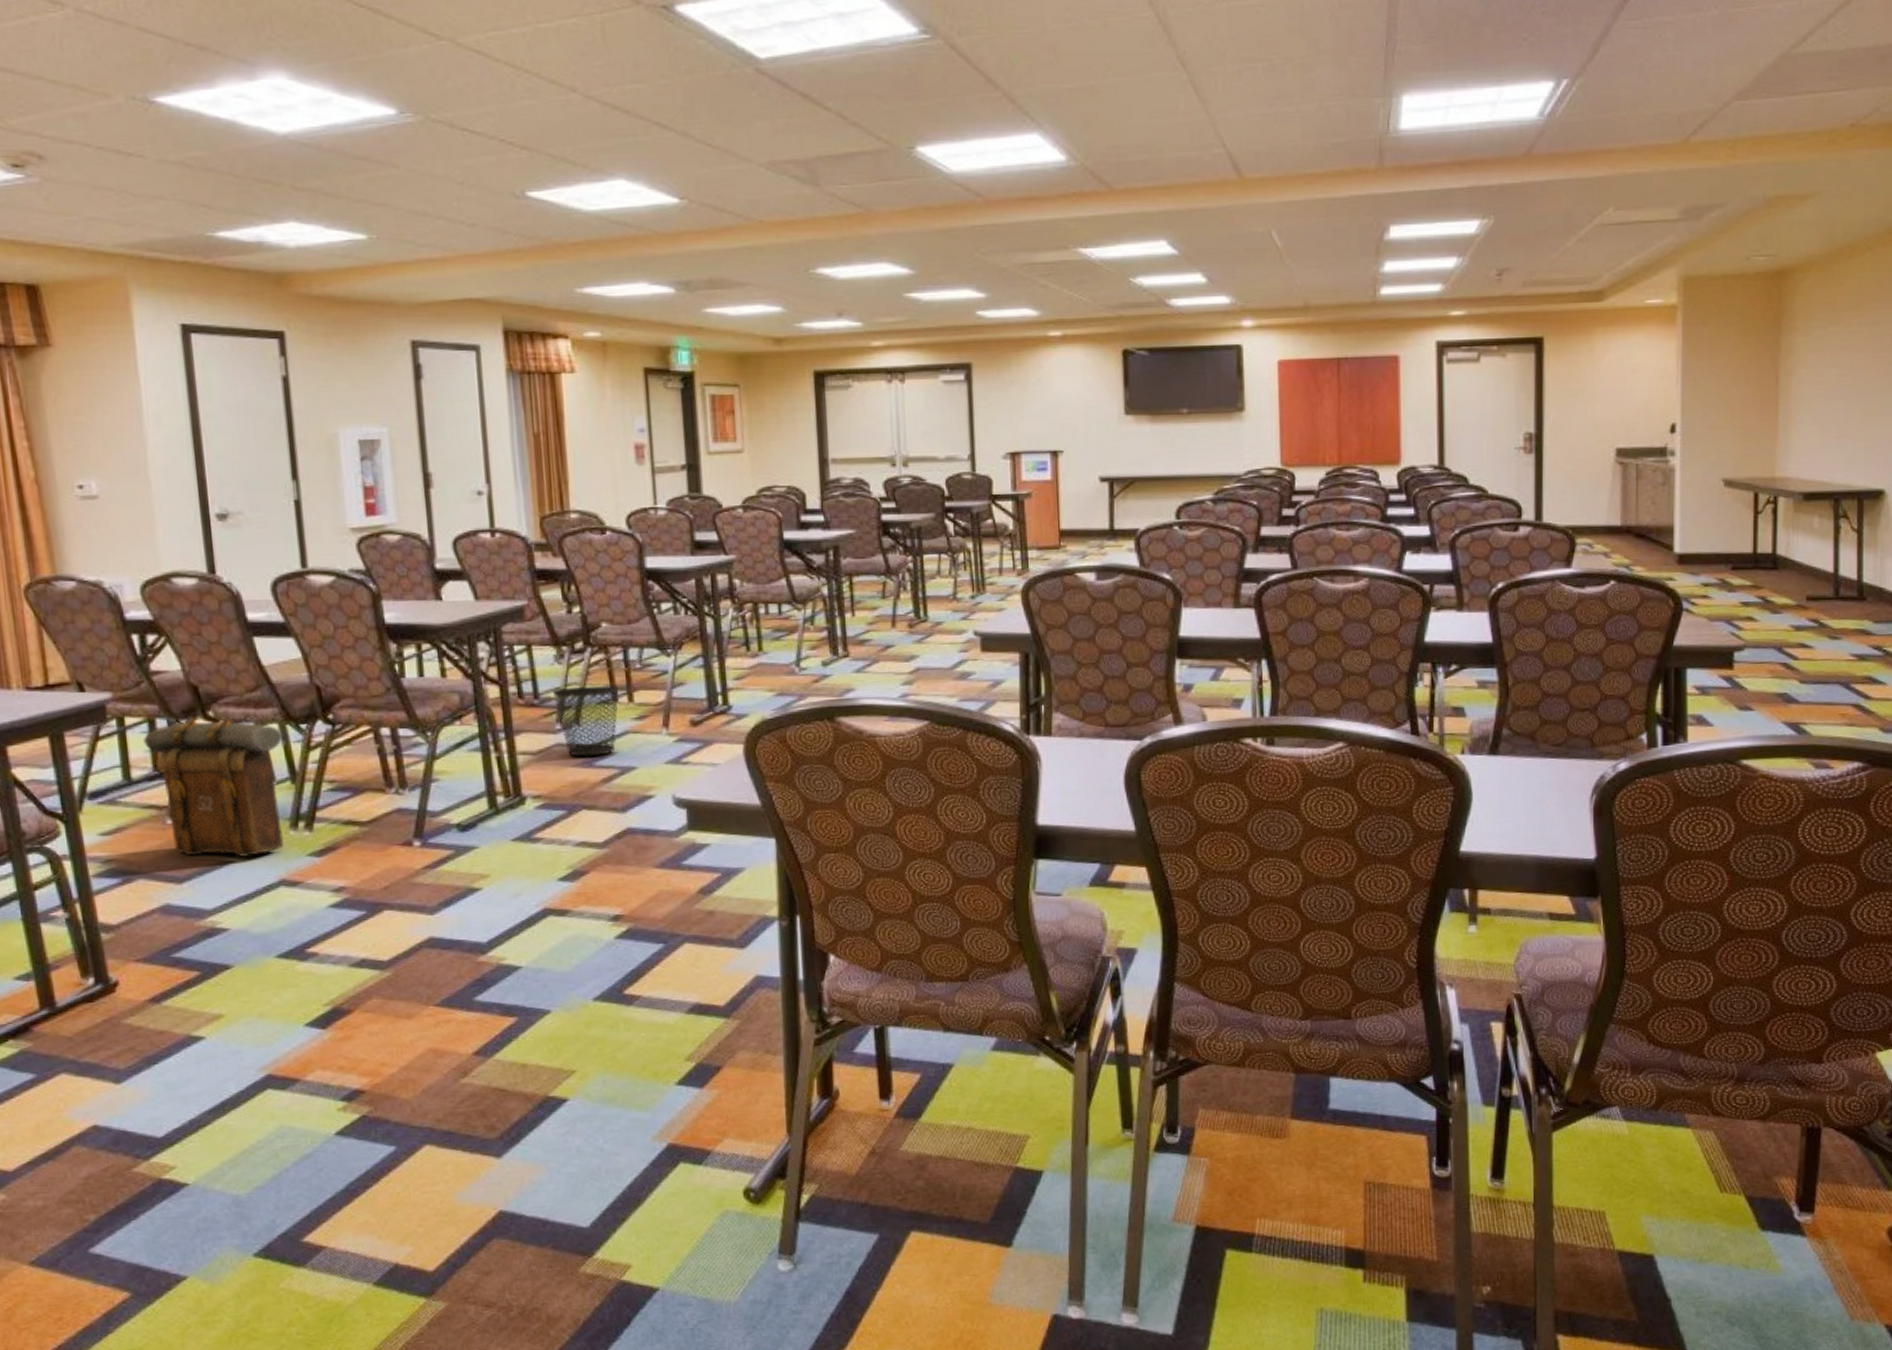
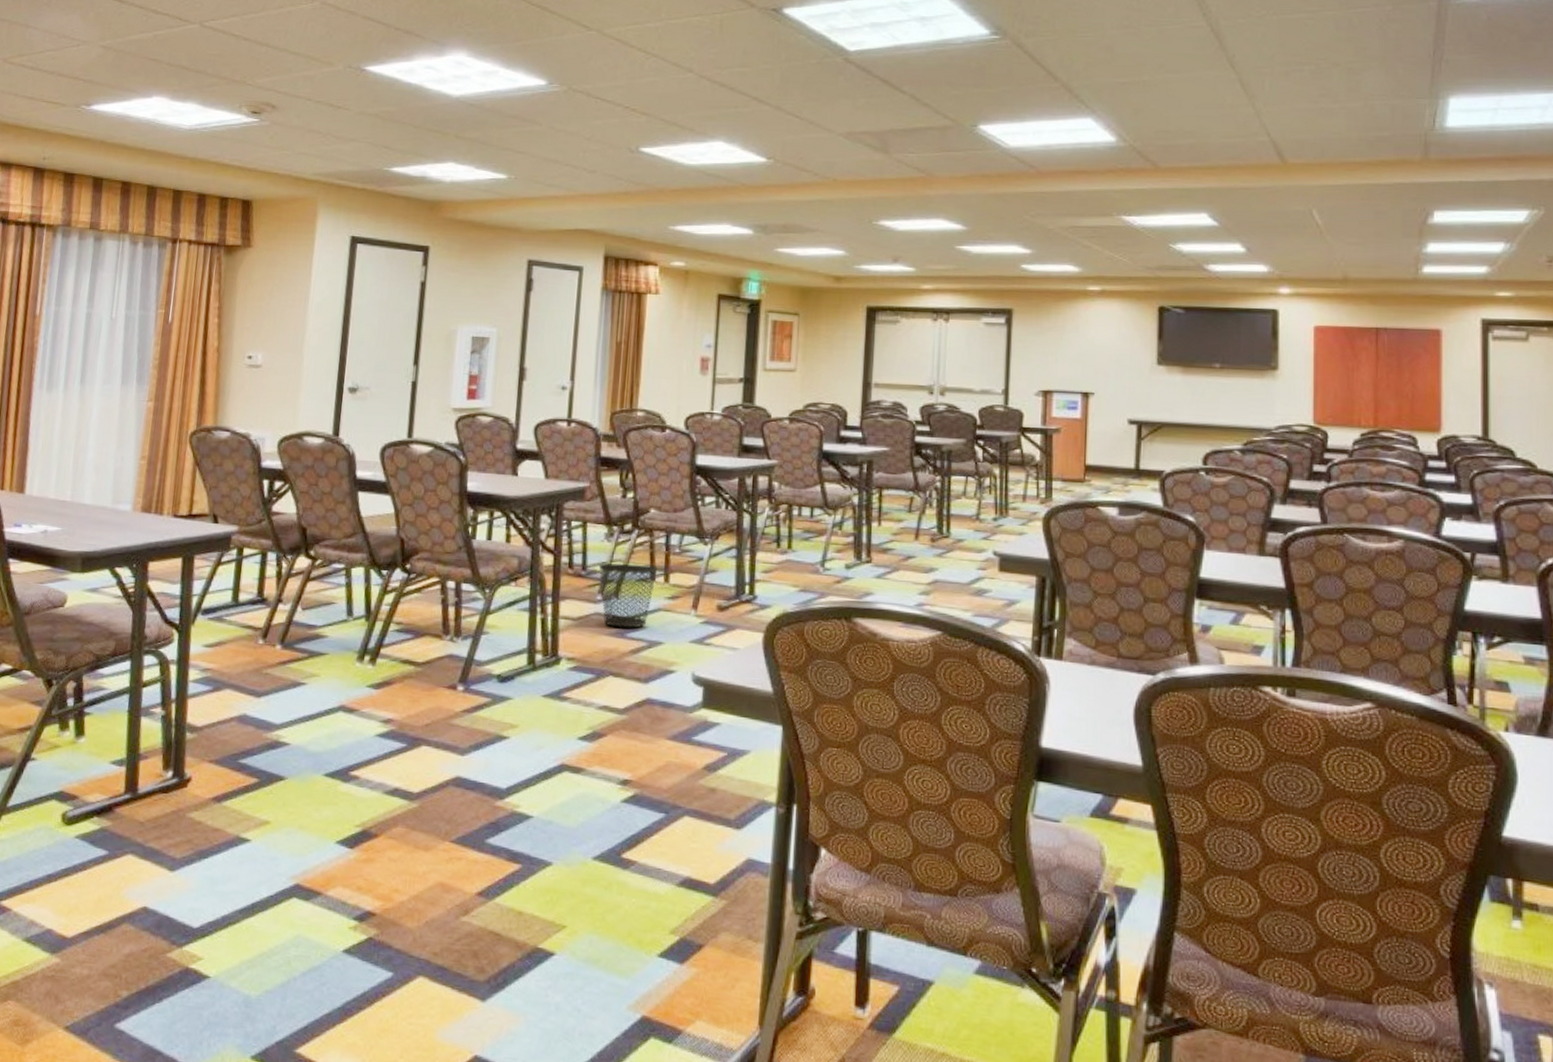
backpack: present [144,717,284,858] -> none [254,554,366,682]

